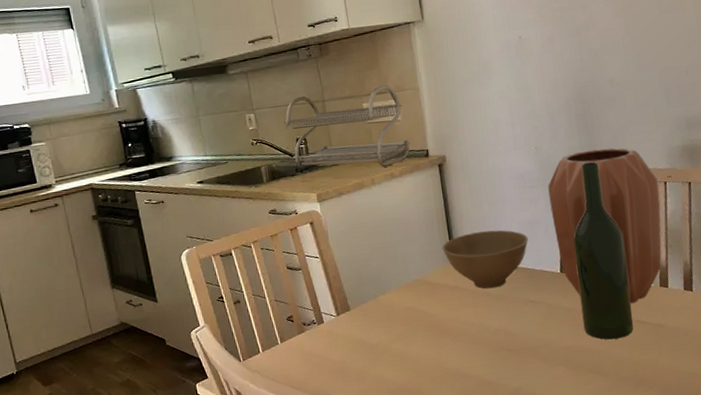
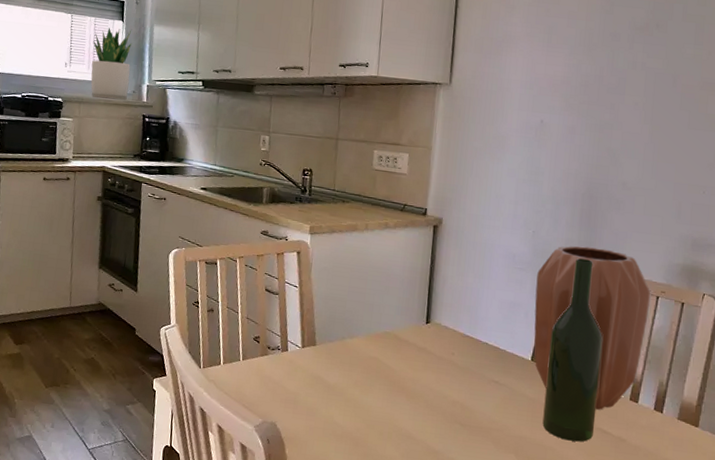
planter: none [47,35,97,116] -> present [90,28,132,101]
dish rack: present [283,85,410,171] -> none [294,130,412,216]
bowl: present [442,230,528,289] -> none [418,299,506,360]

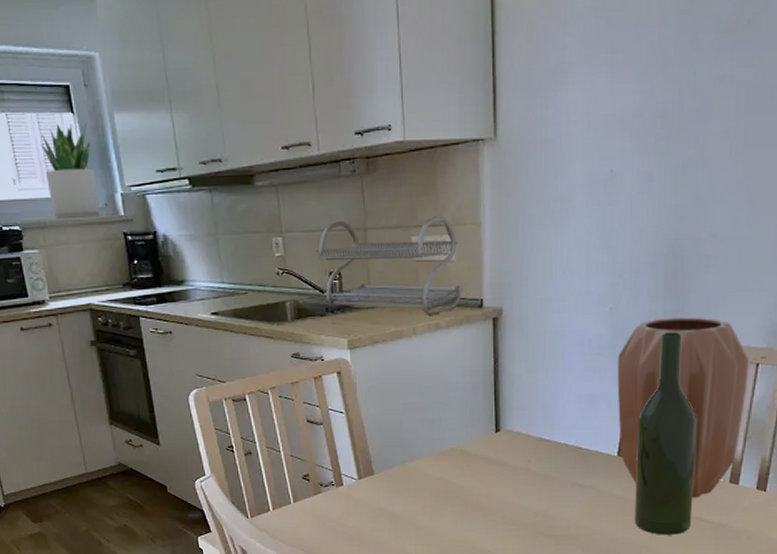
dish rack: none [294,130,412,216] -> present [316,216,462,315]

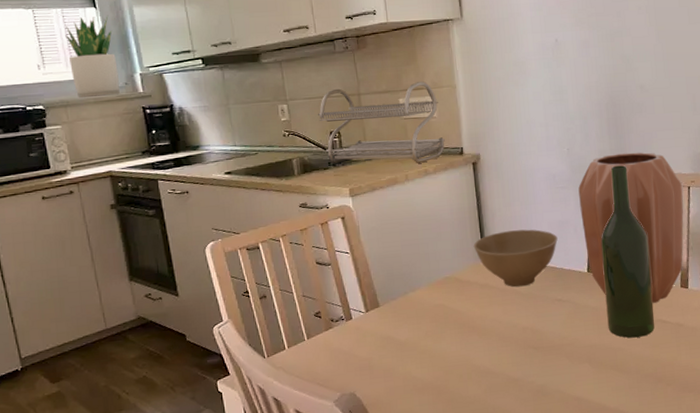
bowl: none [485,401,586,466] -> present [473,229,558,287]

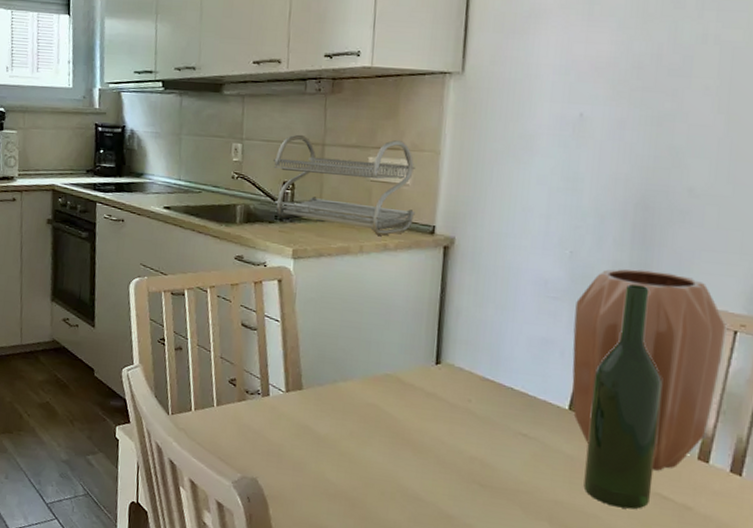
planter: present [65,15,120,99] -> none [35,24,80,108]
bowl: present [473,229,558,287] -> none [426,335,537,408]

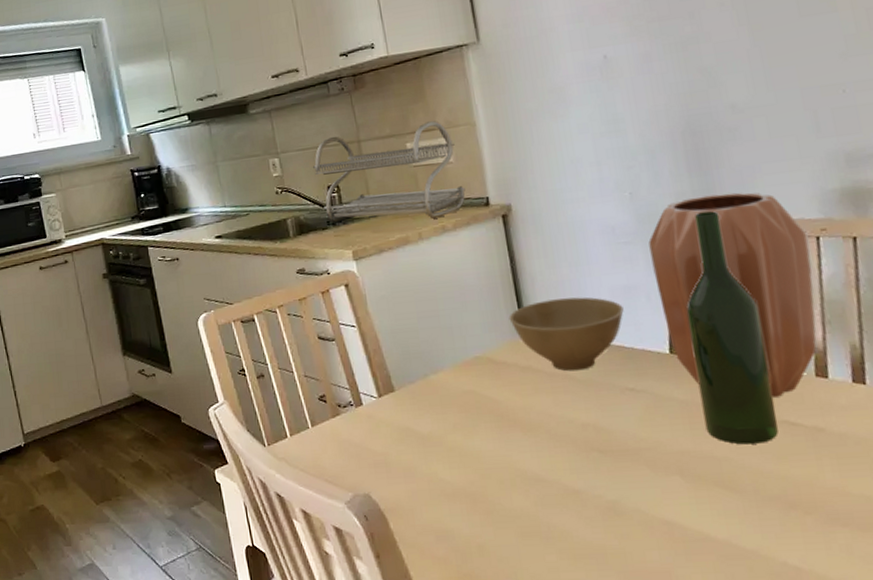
bowl: none [426,335,537,408] -> present [509,297,624,372]

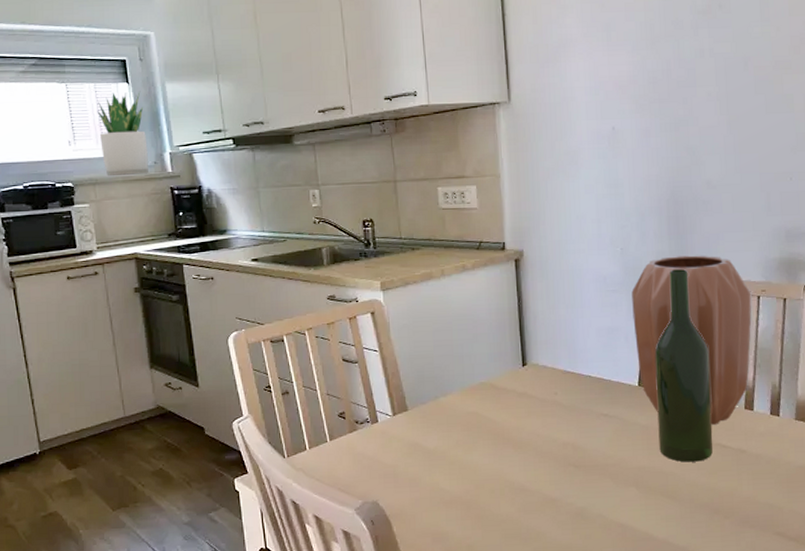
planter: none [57,77,109,165] -> present [97,91,148,177]
dish rack: present [312,121,465,224] -> none [350,169,486,258]
bowl: present [509,297,624,372] -> none [512,335,606,398]

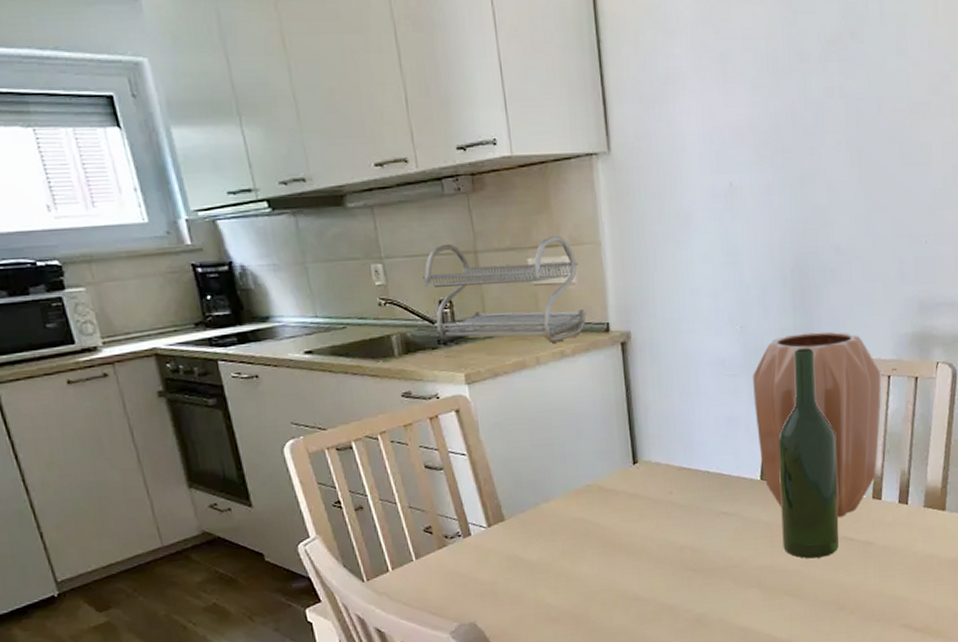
planter: present [97,91,148,177] -> none [81,138,160,252]
dish rack: none [350,169,486,258] -> present [421,236,586,343]

